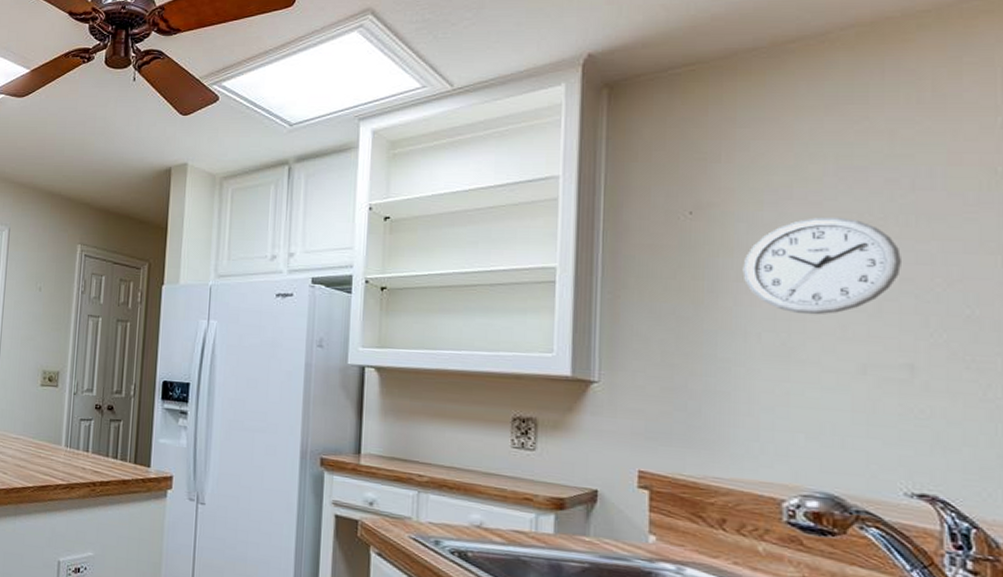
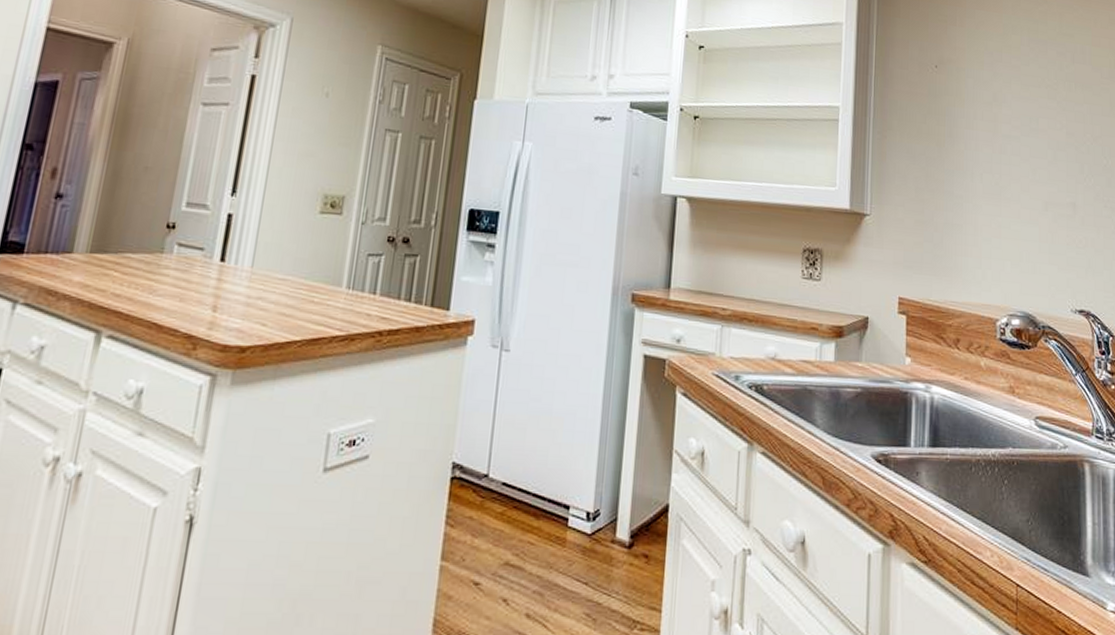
wall clock: present [742,216,901,315] -> none [970,78,1067,160]

